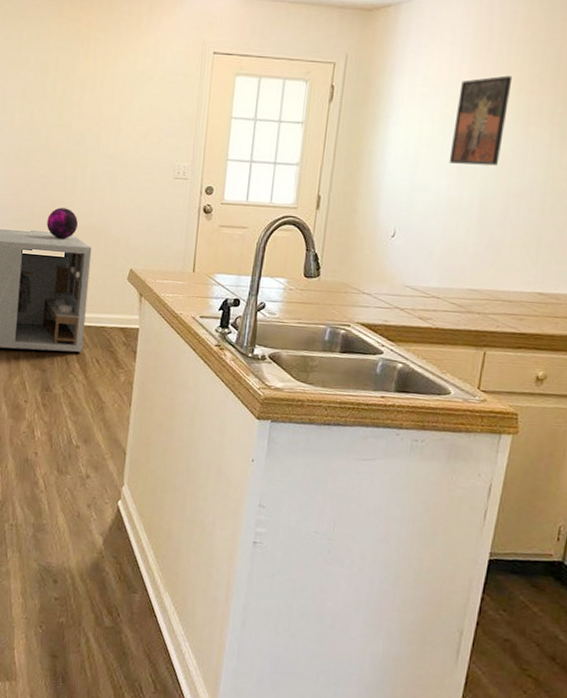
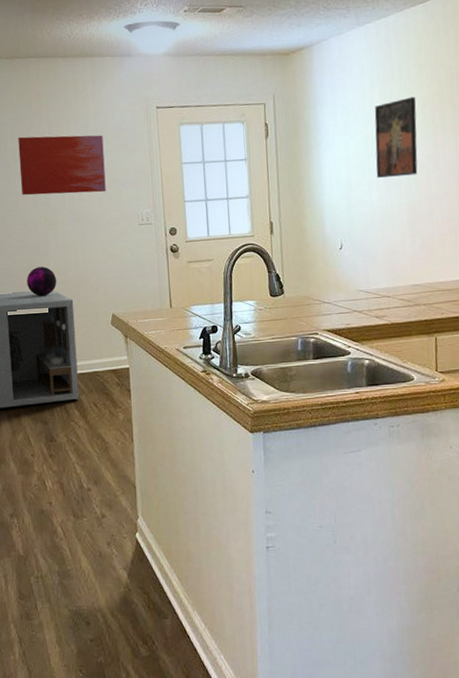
wall art: none [56,66,151,138] -> present [18,135,106,195]

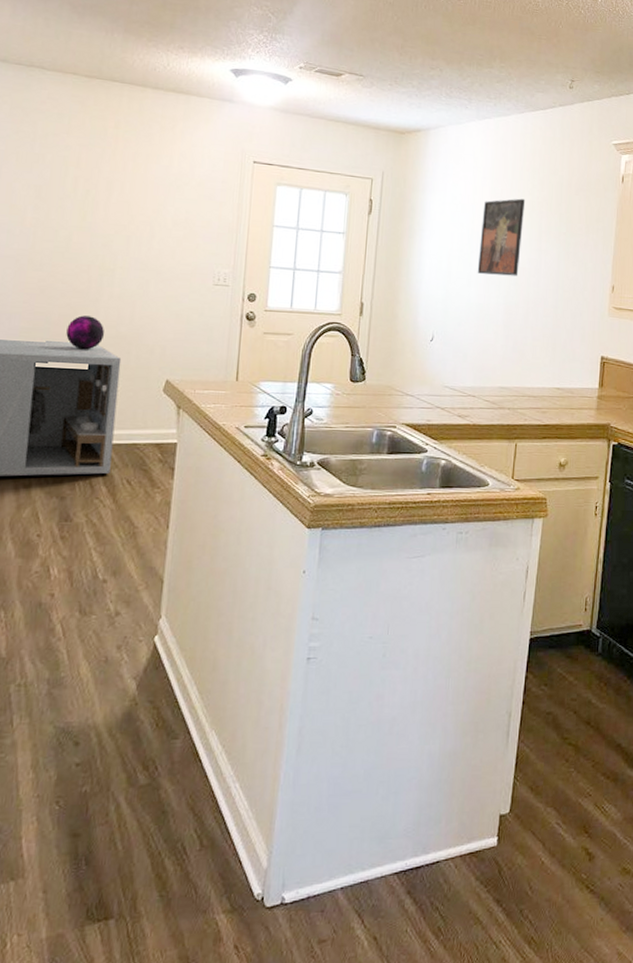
wall art: present [18,135,106,195] -> none [78,165,187,243]

